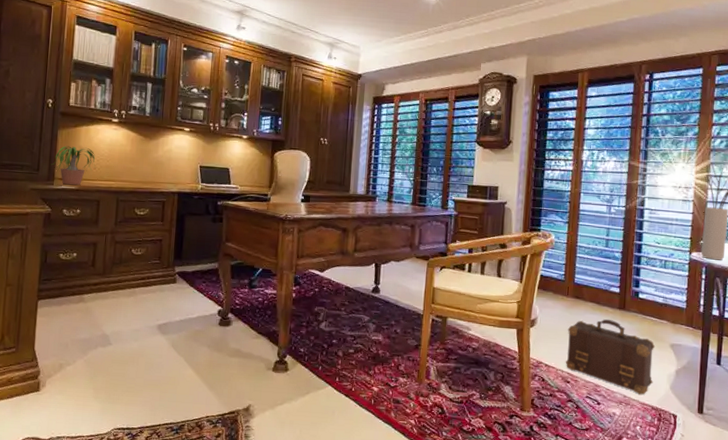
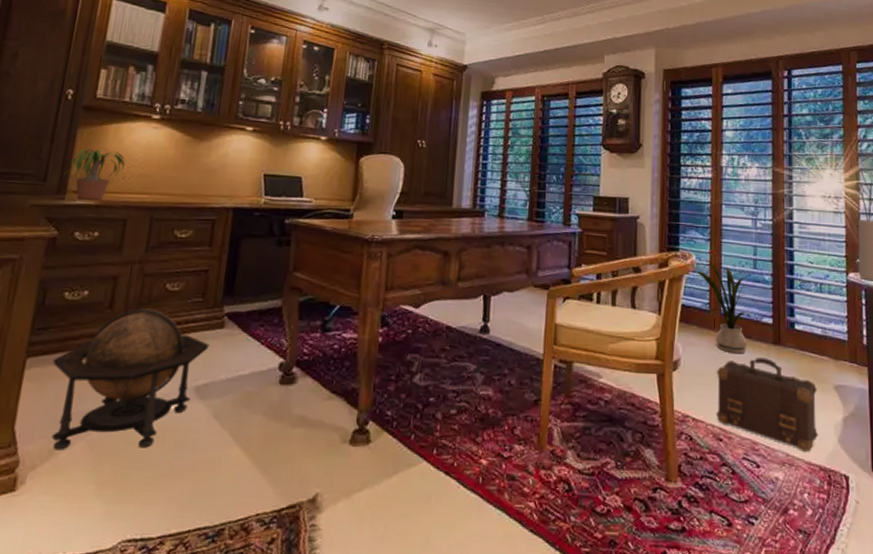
globe: none [56,267,166,367] -> present [51,308,210,450]
house plant: none [555,238,601,316] -> present [697,259,750,354]

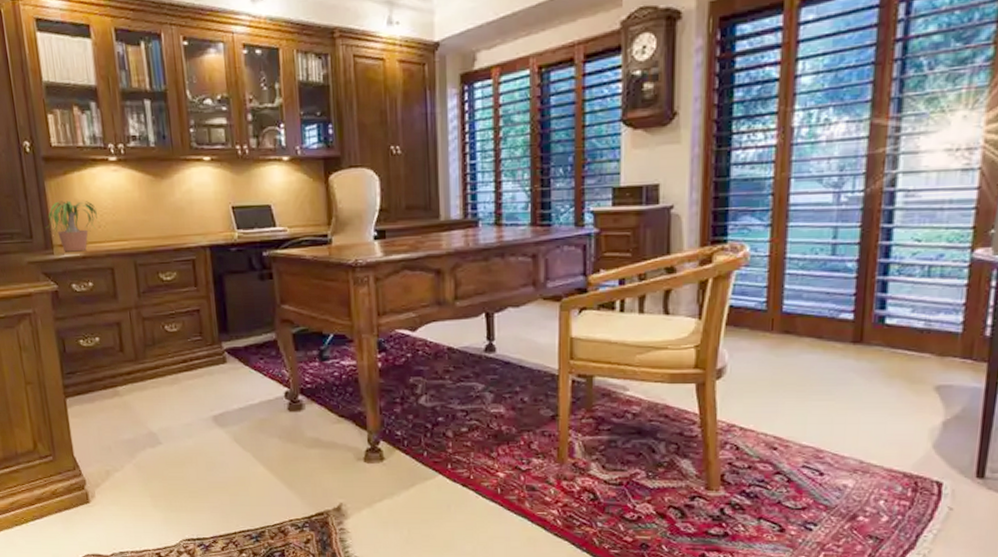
globe: present [51,308,210,450] -> none [87,349,217,472]
house plant: present [697,259,750,354] -> none [751,249,824,357]
vintage suitcase: present [715,358,819,452] -> none [769,359,911,458]

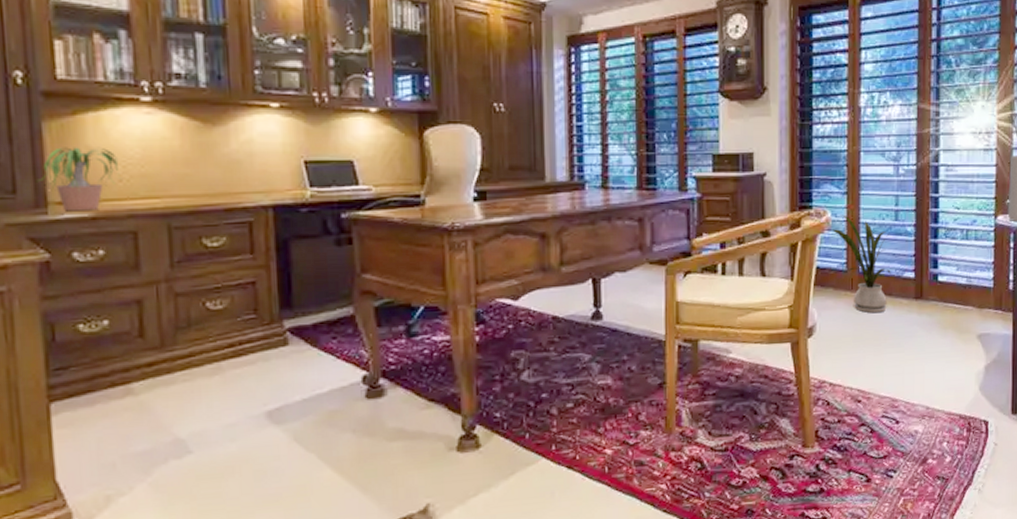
house plant: none [751,249,824,357] -> present [833,214,891,314]

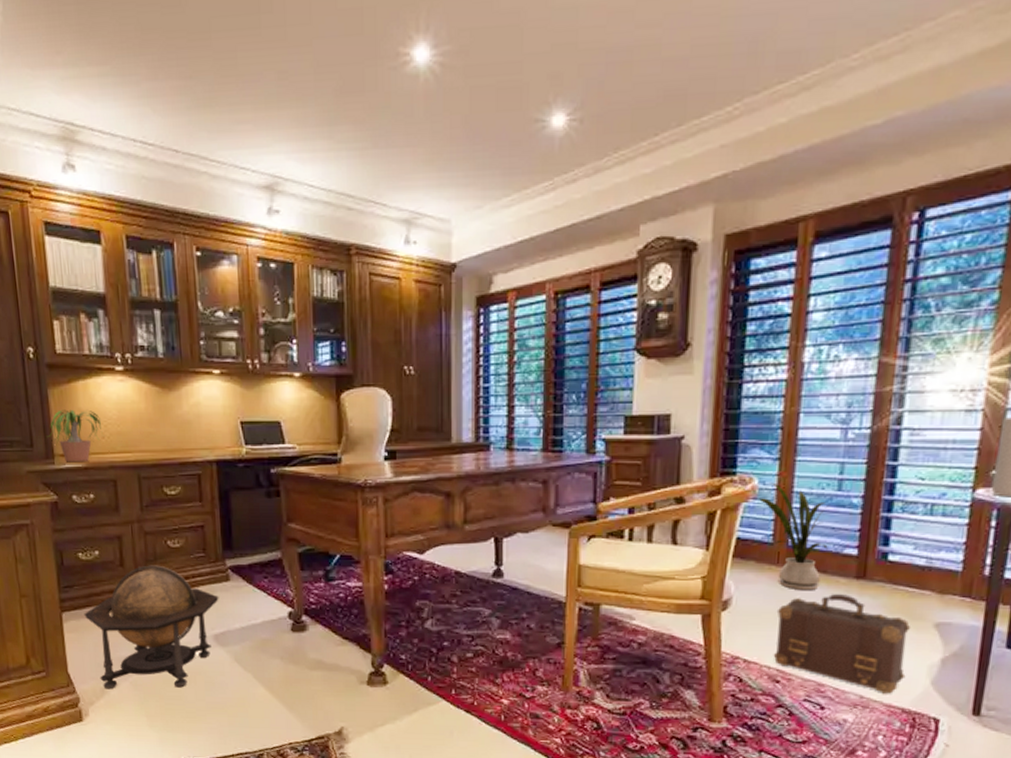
globe: none [83,332,274,497] -> present [84,565,219,690]
vintage suitcase: none [854,314,960,403] -> present [773,594,911,694]

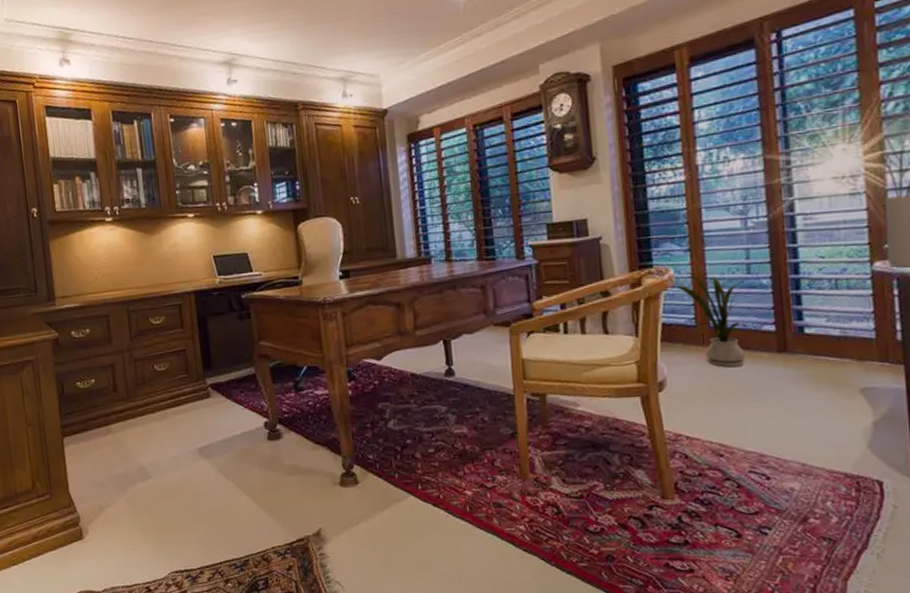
potted plant: present [48,409,105,462] -> none [50,256,98,303]
globe: present [84,565,219,690] -> none [82,388,202,507]
vintage suitcase: present [773,594,911,694] -> none [709,368,842,460]

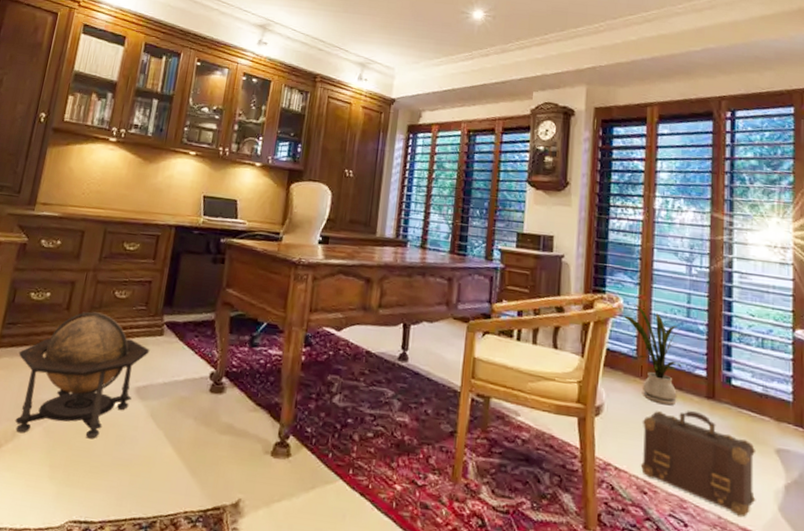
globe: none [82,388,202,507] -> present [15,312,150,439]
vintage suitcase: none [709,368,842,460] -> present [640,411,756,517]

